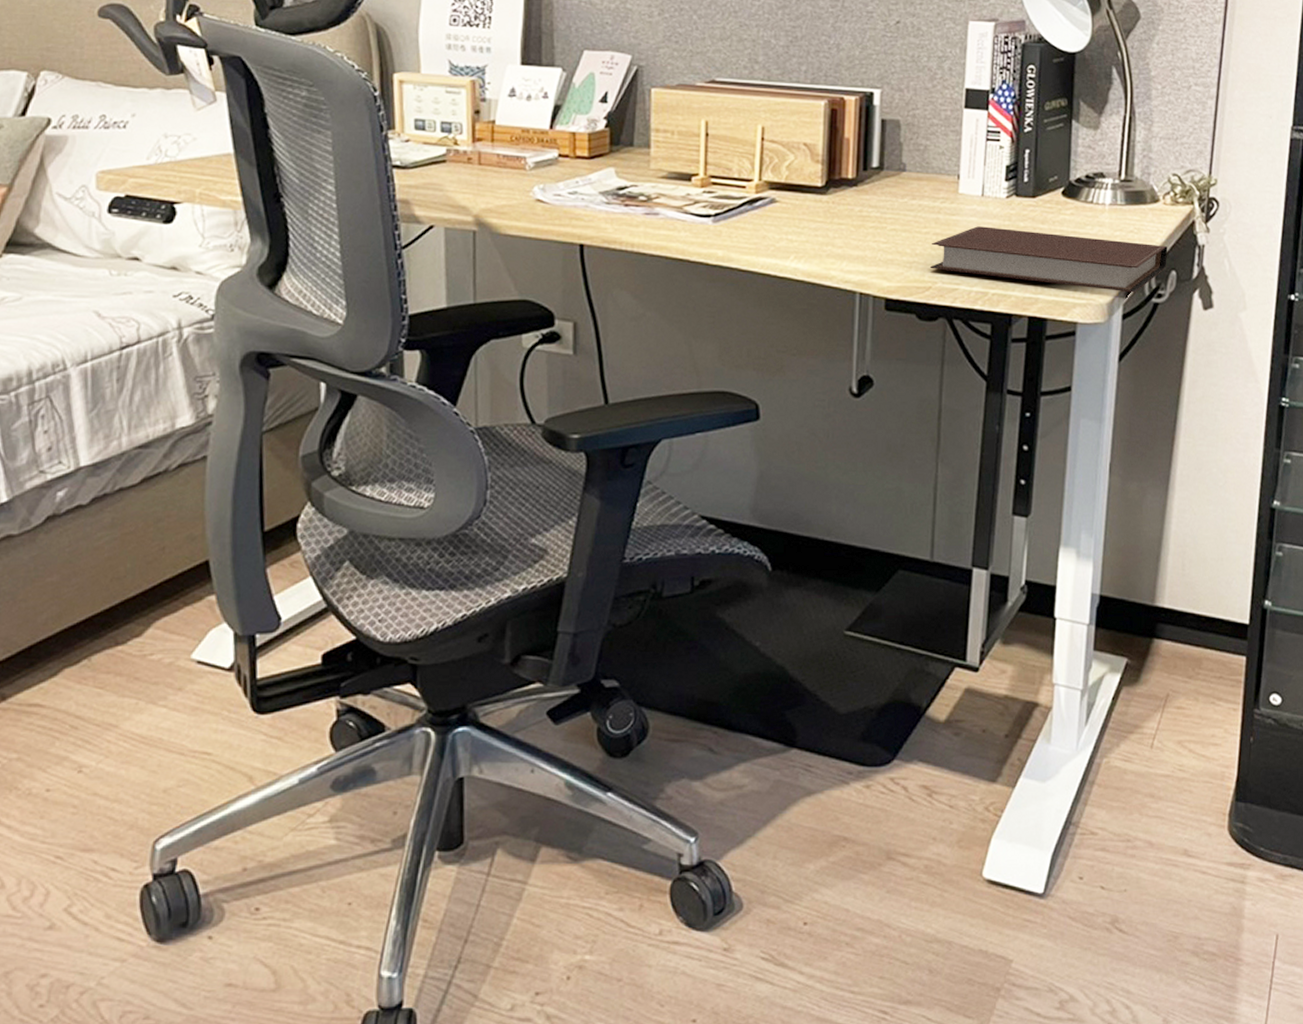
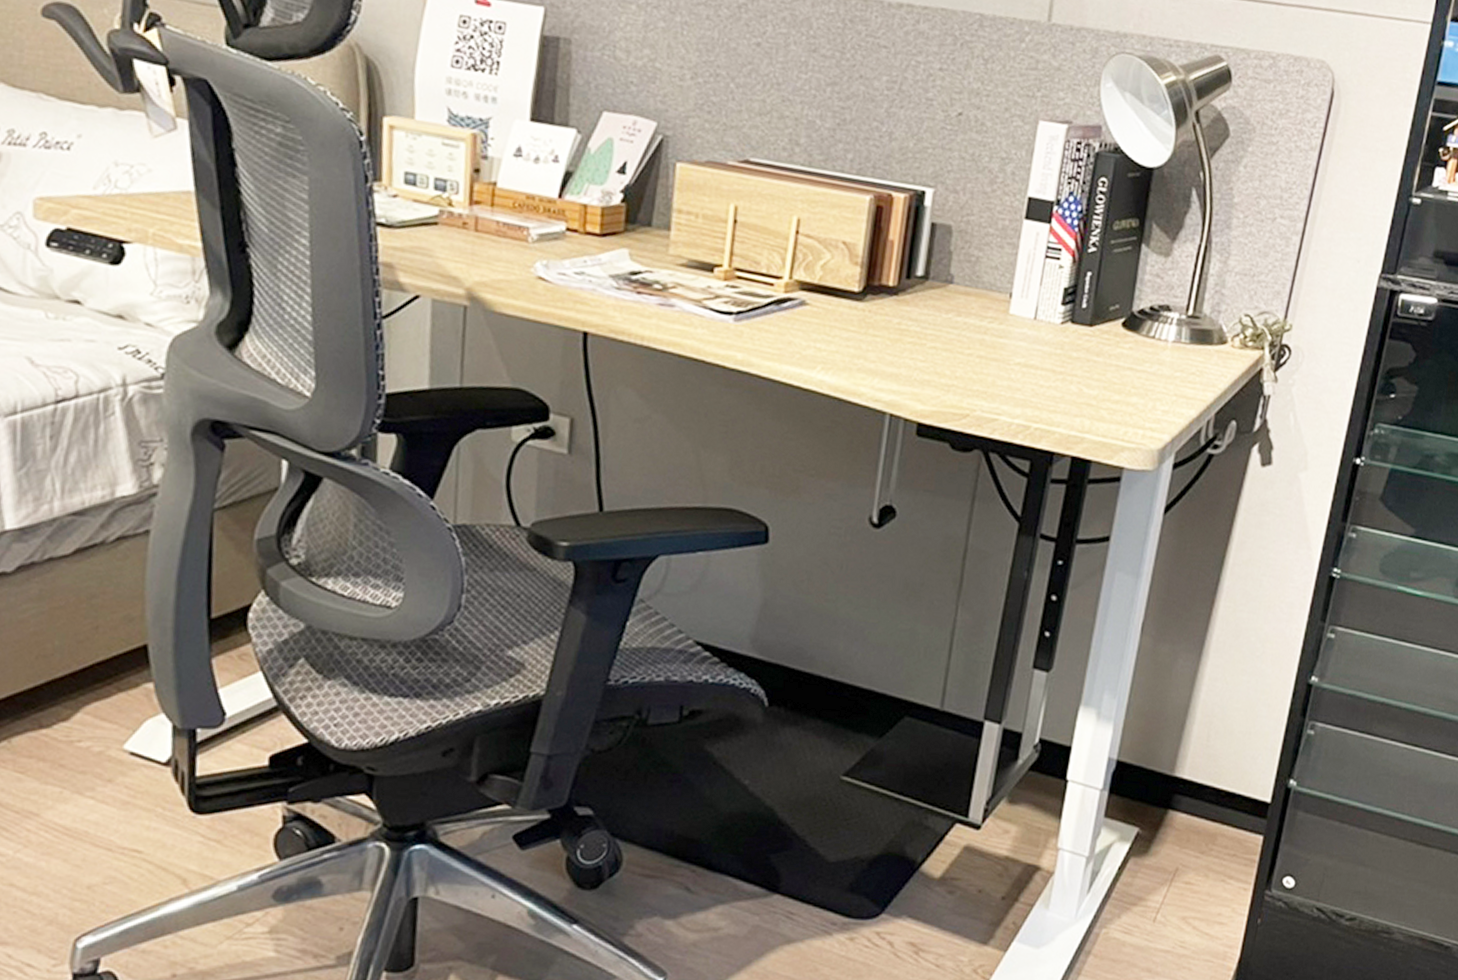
notebook: present [929,226,1168,293] -> none [969,352,1231,441]

